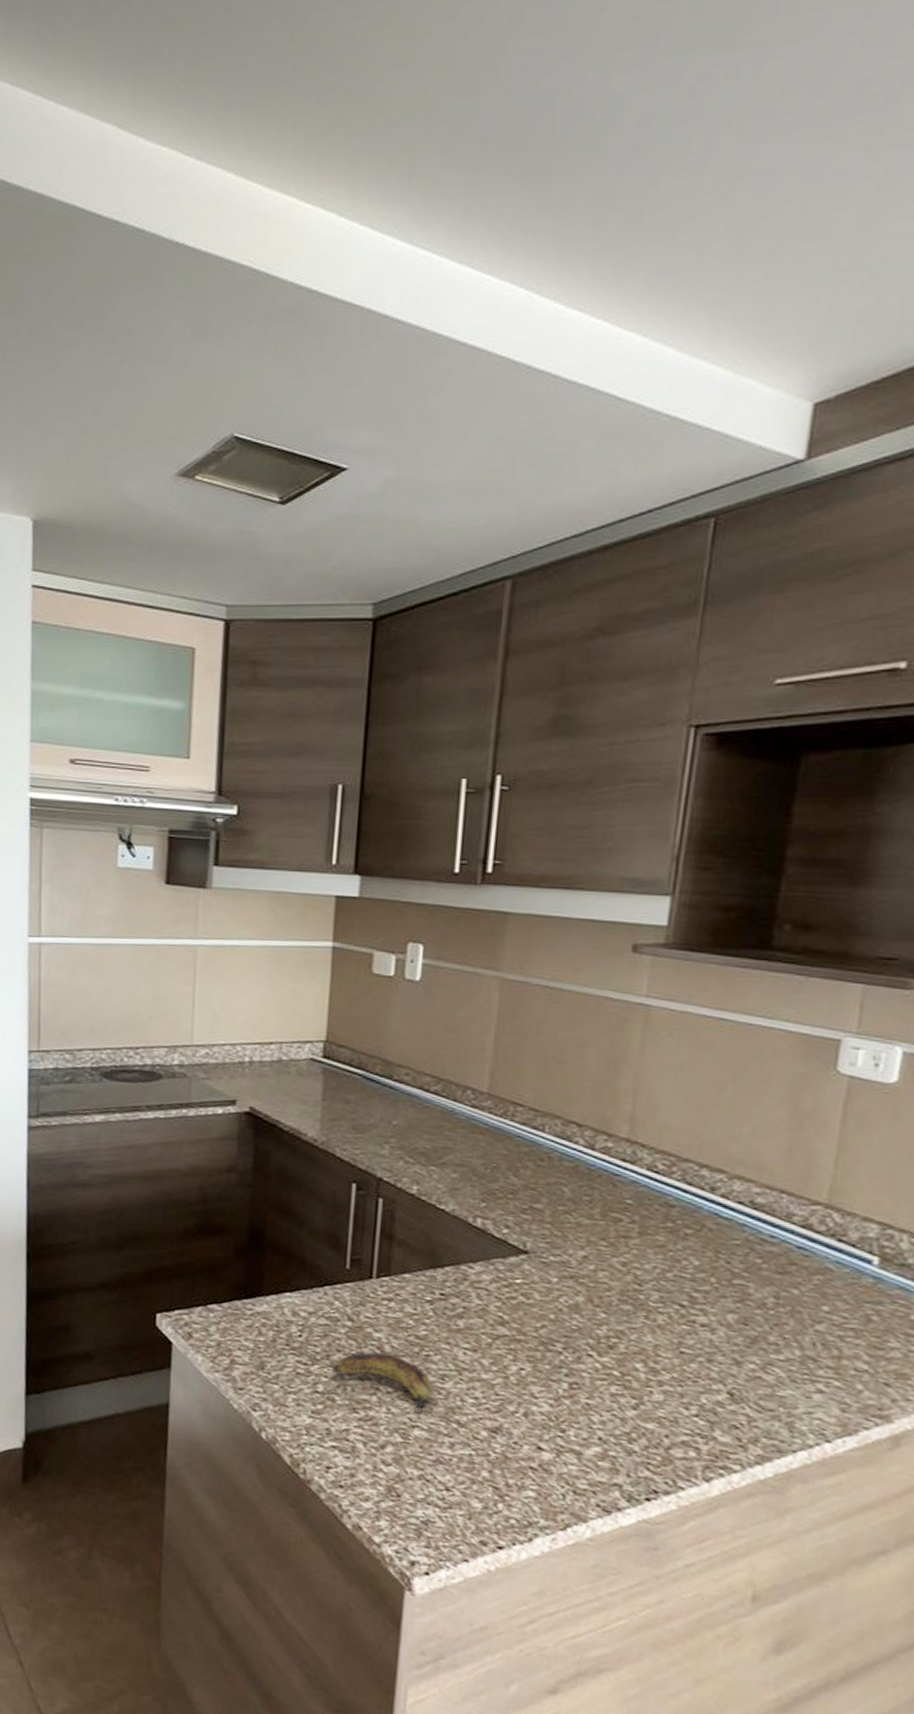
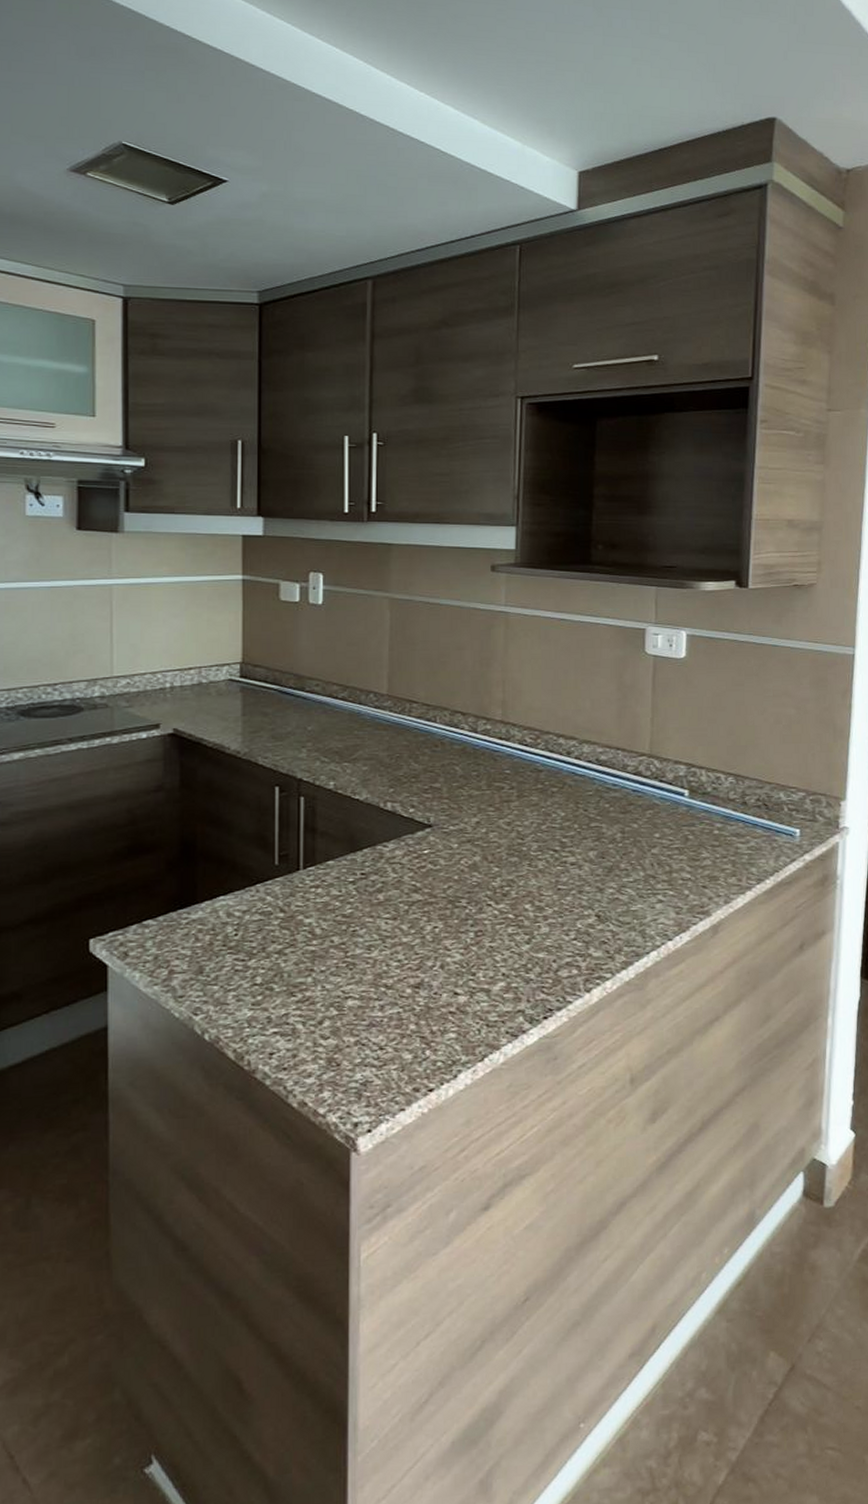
banana: present [332,1352,434,1414] -> none [268,936,363,985]

